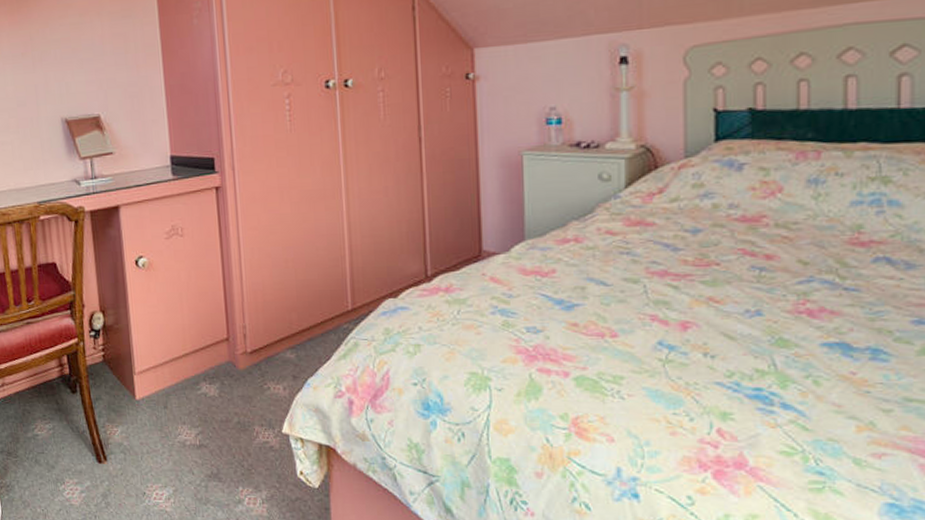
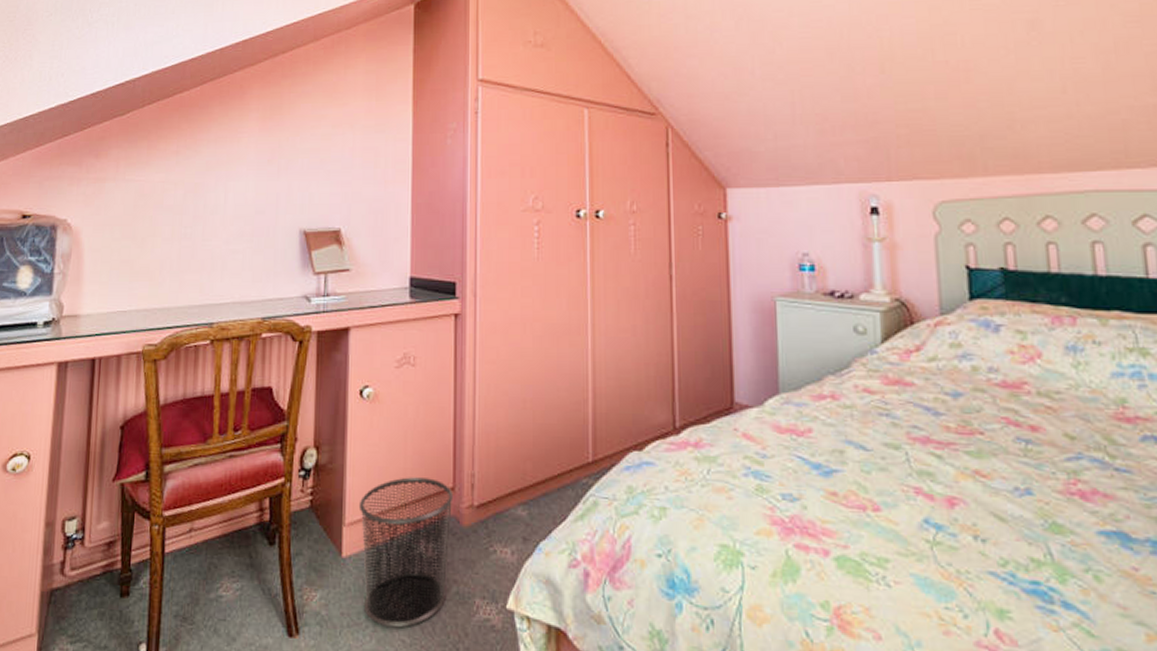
waste bin: none [145,331,229,452] -> present [358,477,454,628]

